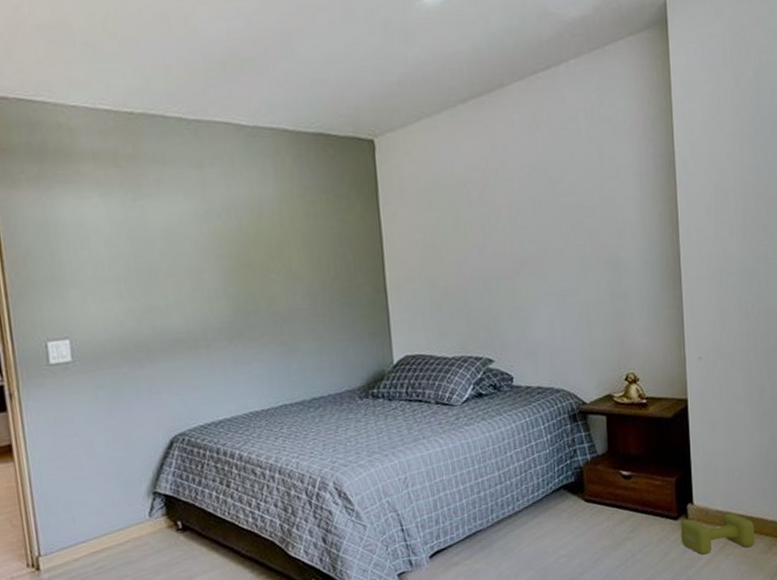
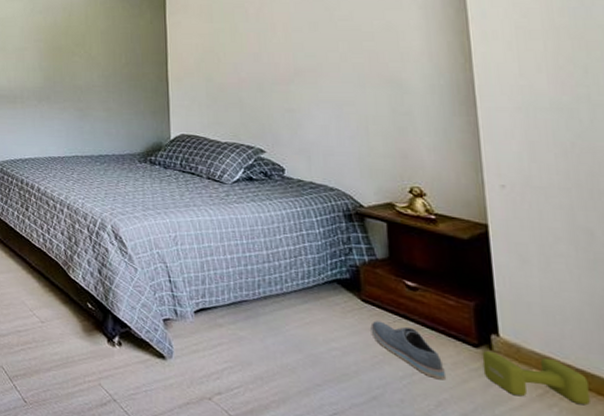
shoe: none [592,515,652,559] -> present [370,321,445,380]

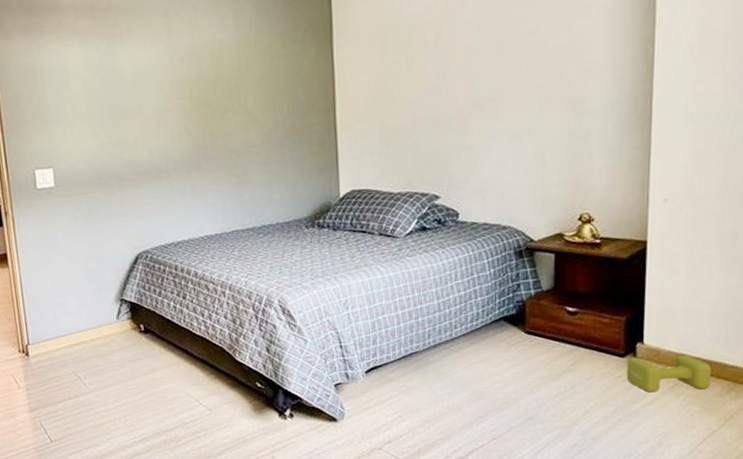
shoe: present [370,321,445,380] -> none [532,349,593,392]

